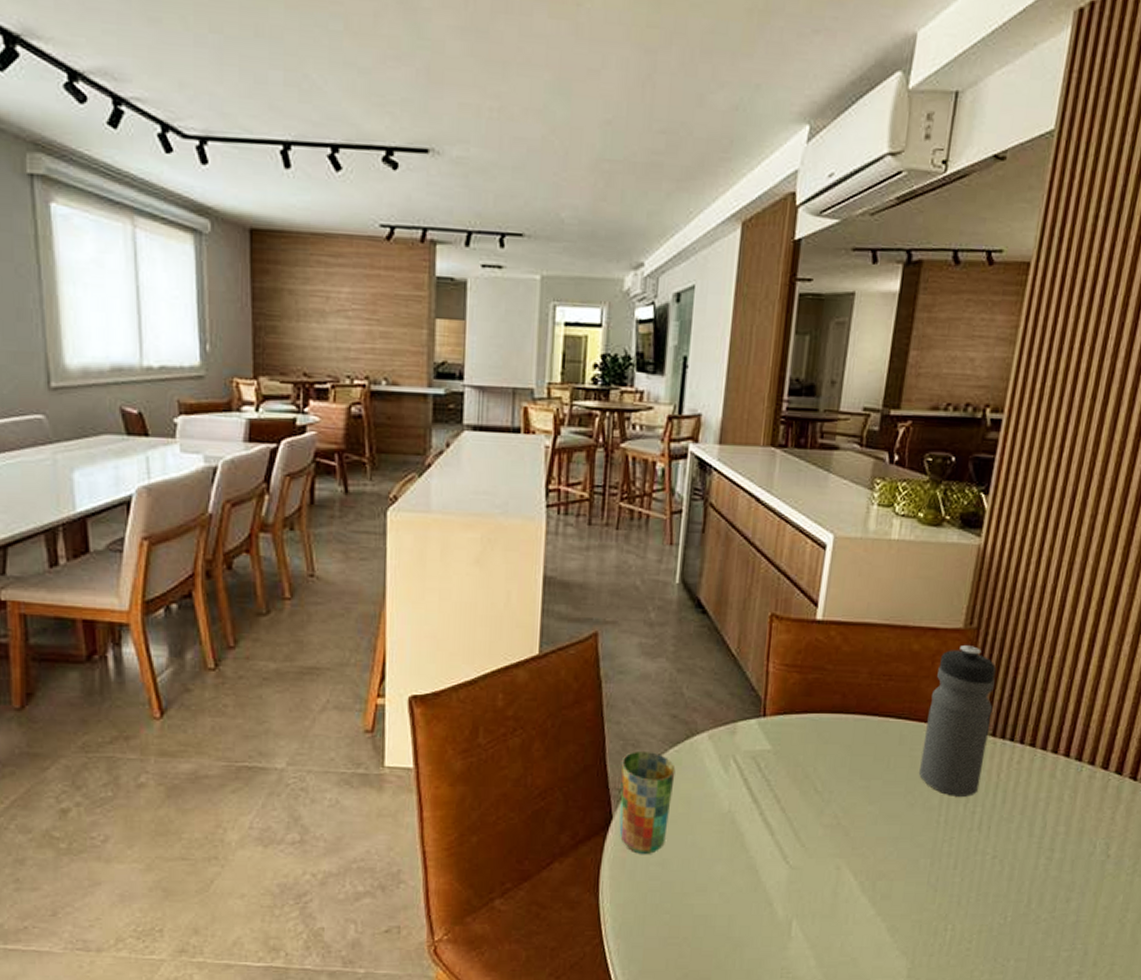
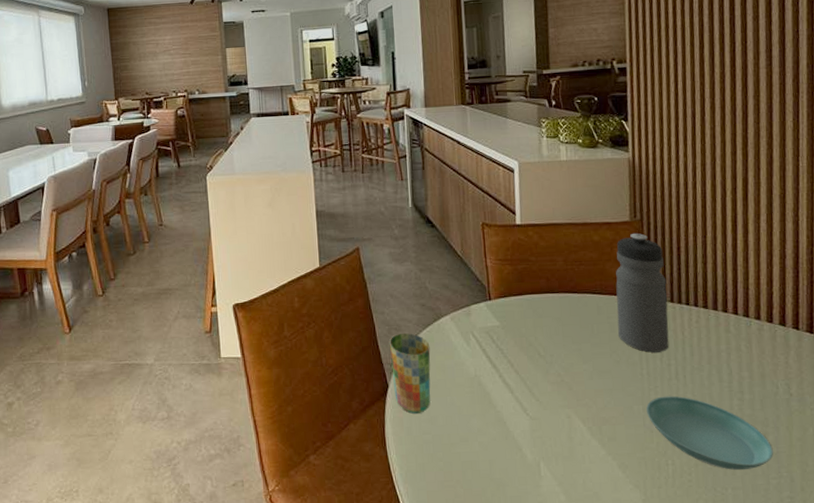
saucer: none [934,849,1073,939] -> present [646,396,773,470]

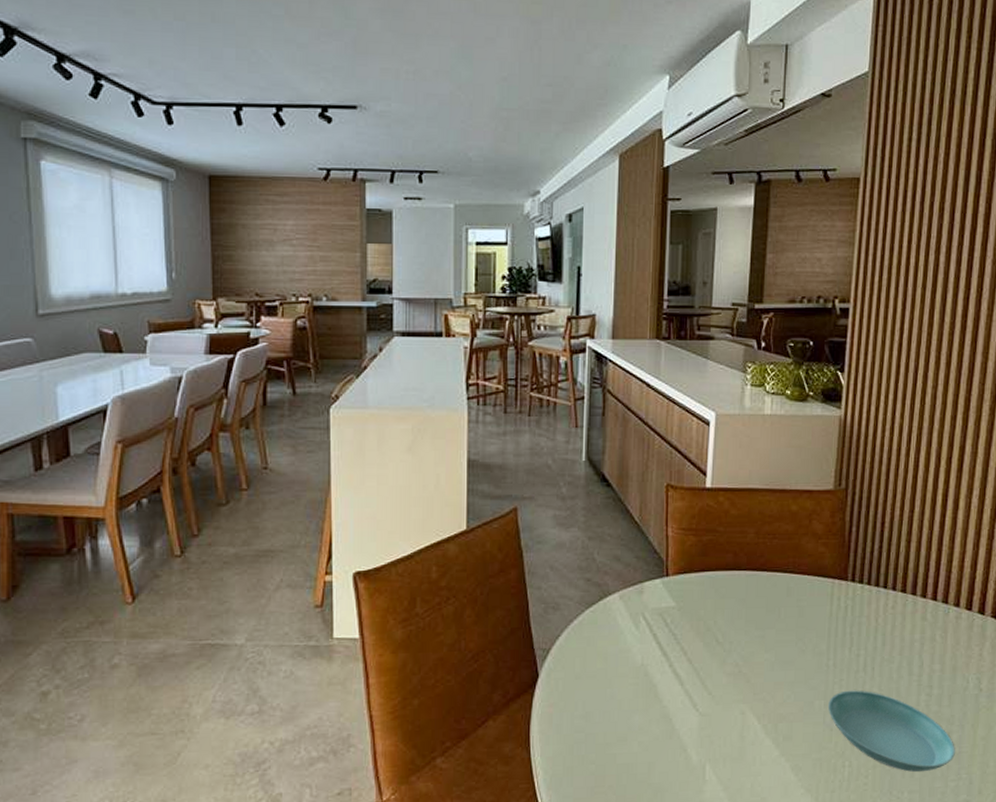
cup: present [389,332,431,414] -> none [543,612,592,709]
water bottle: present [616,233,669,353] -> none [807,505,866,641]

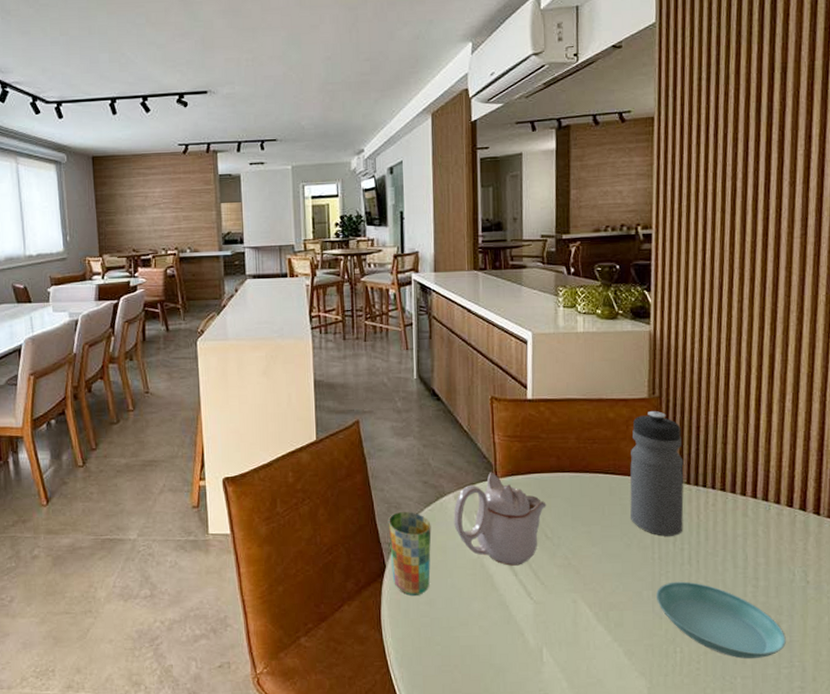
cup: none [543,612,592,709] -> present [388,511,432,596]
teapot: none [618,569,719,674] -> present [453,472,547,566]
water bottle: none [807,505,866,641] -> present [630,411,684,536]

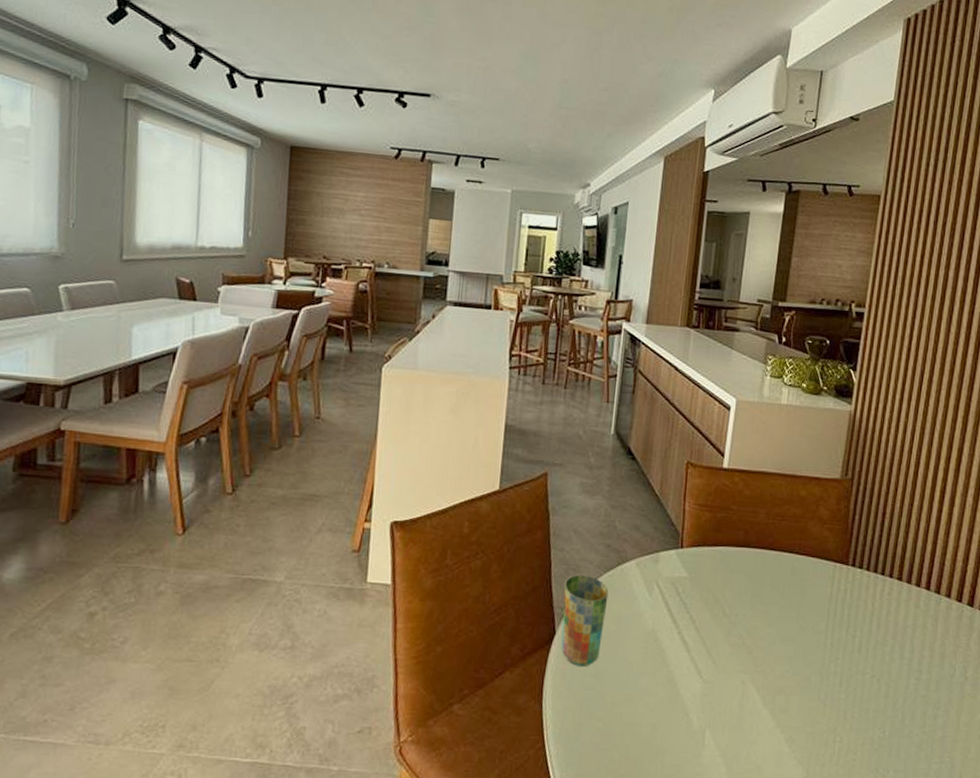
teapot: present [453,472,547,566] -> none [632,540,728,642]
water bottle: present [630,411,684,536] -> none [809,493,868,622]
saucer: present [656,581,786,659] -> none [823,669,940,752]

